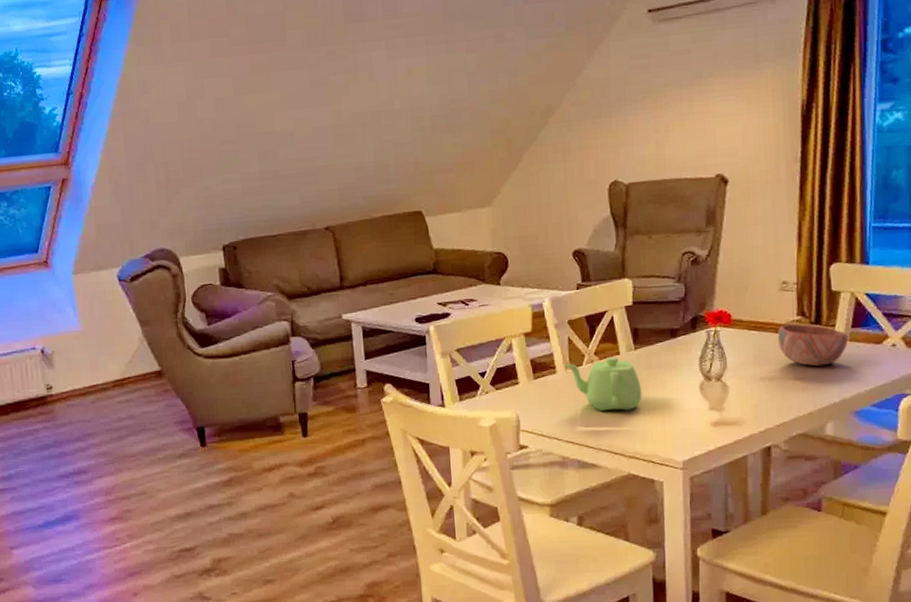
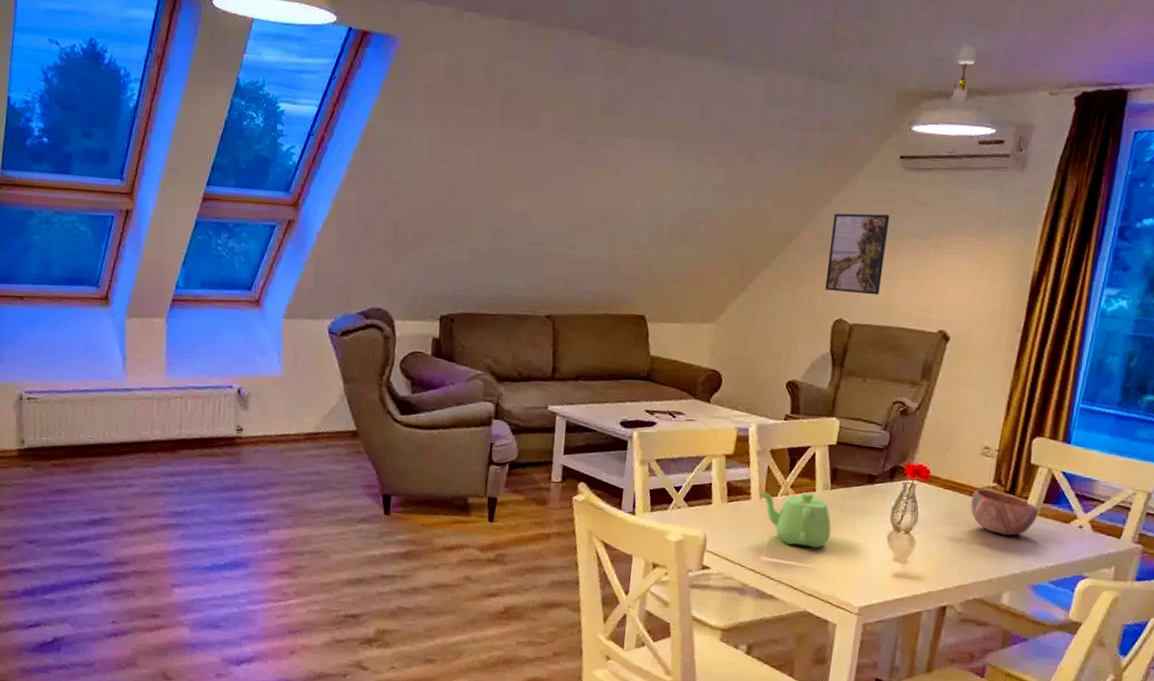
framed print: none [592,70,650,155] -> present [825,213,890,295]

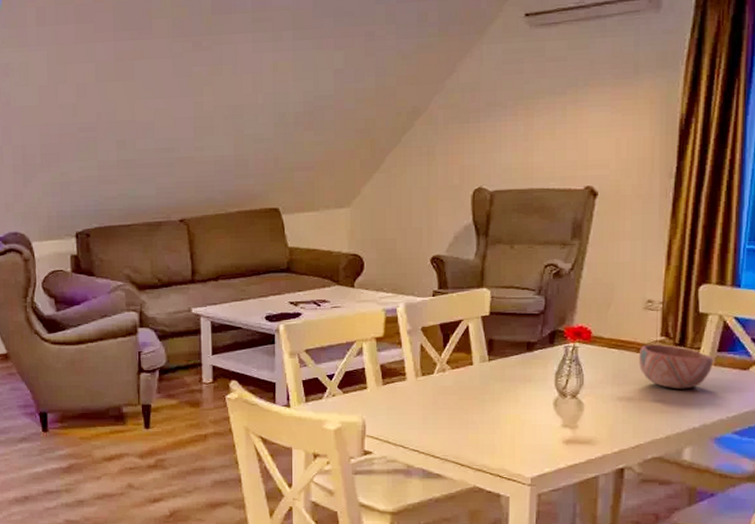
teapot: present [759,492,832,548] -> none [415,367,493,422]
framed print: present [825,213,890,295] -> none [460,76,521,160]

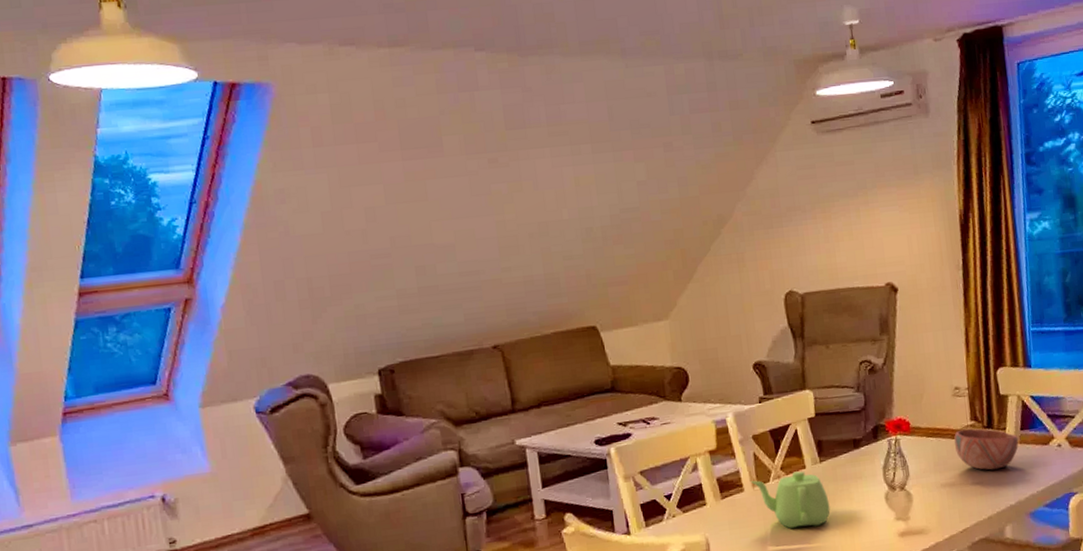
teapot: none [415,367,493,422] -> present [751,471,831,529]

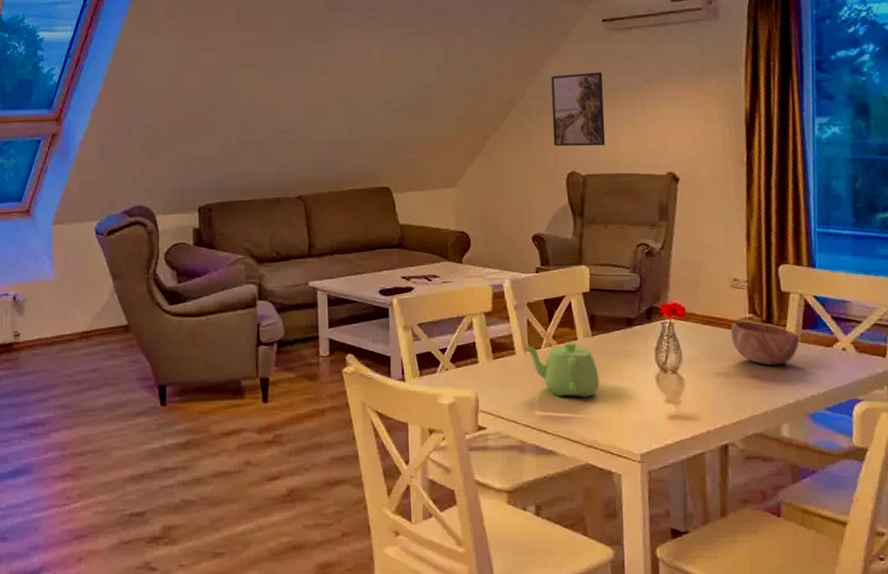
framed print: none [761,180,822,265] -> present [551,72,605,147]

